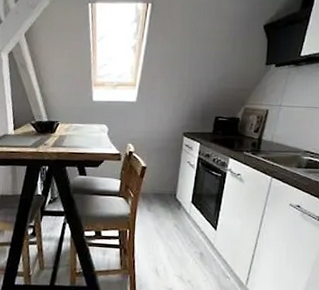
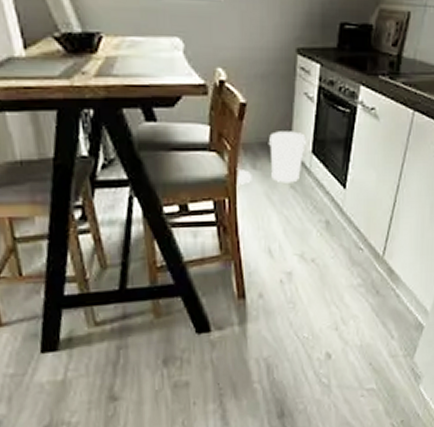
bucket: none [136,186,187,223] -> present [236,131,306,185]

